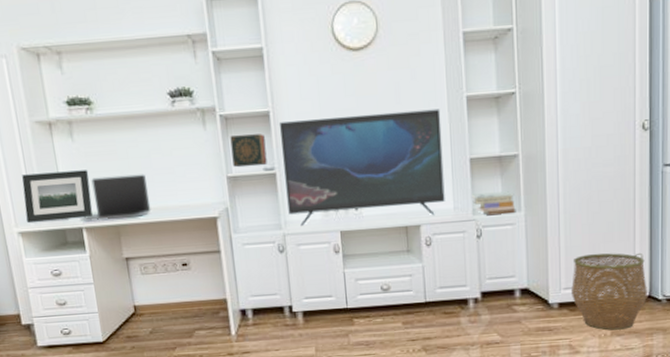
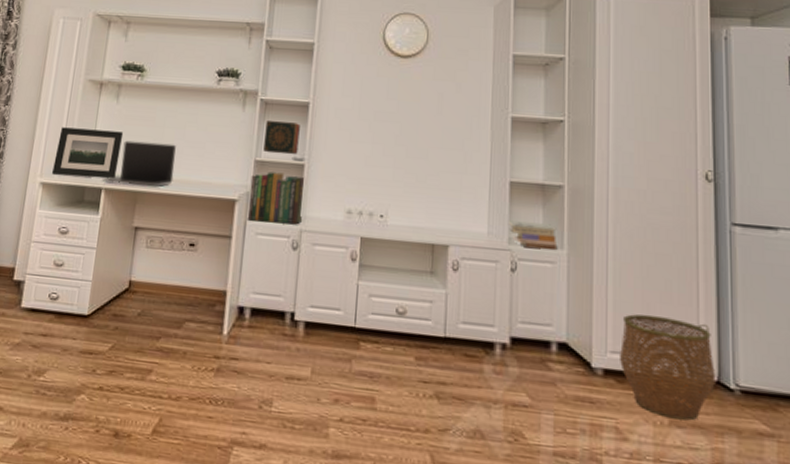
books: none [227,184,284,234] -> present [247,172,305,225]
television: present [279,109,445,226] -> none [310,115,483,238]

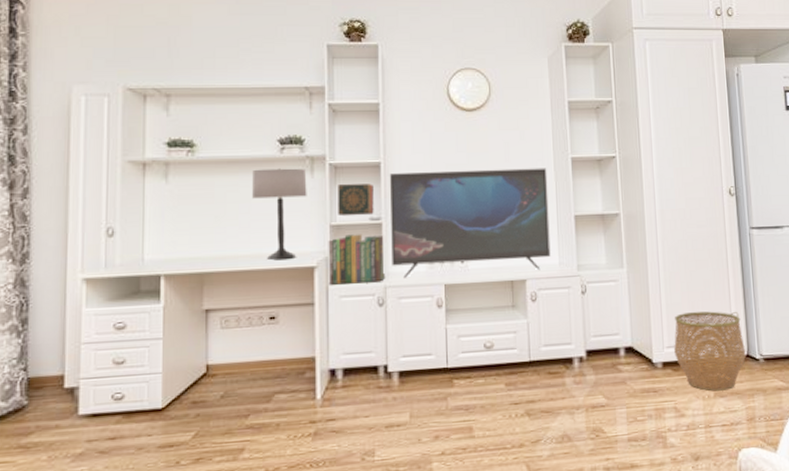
picture frame: present [52,127,124,179] -> none [96,213,179,269]
laptop computer: present [102,140,176,188] -> none [159,219,243,269]
table lamp: none [188,98,238,190] -> present [252,168,307,261]
television: none [310,115,483,238] -> present [389,168,551,278]
books: present [507,221,558,251] -> none [575,248,619,272]

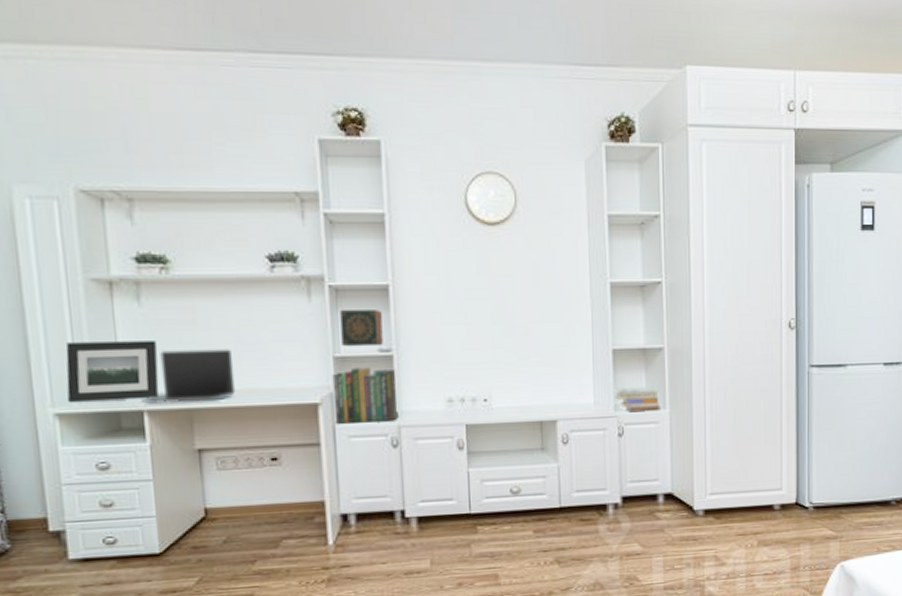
picture frame: none [96,213,179,269] -> present [65,341,160,403]
laptop computer: none [159,219,243,269] -> present [140,349,236,404]
table lamp: present [252,168,307,261] -> none [239,290,305,396]
television: present [389,168,551,278] -> none [399,294,585,417]
books: none [575,248,619,272] -> present [613,387,661,413]
basket: present [673,311,746,392] -> none [716,456,794,540]

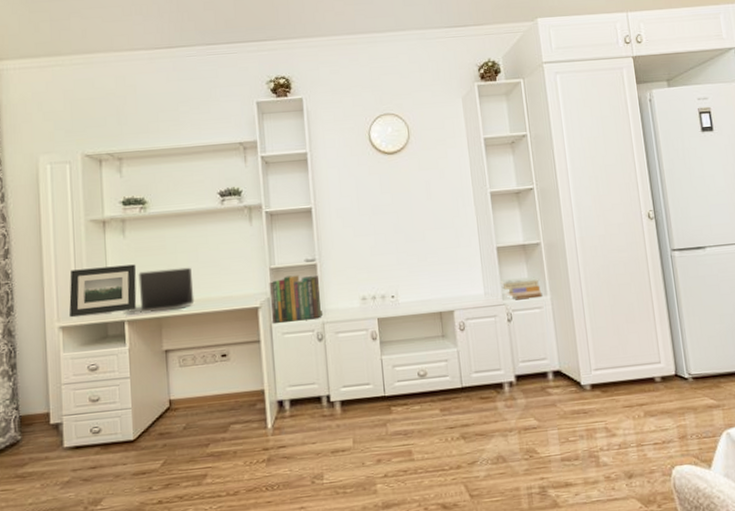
decorative box: present [340,309,383,347] -> none [274,228,309,260]

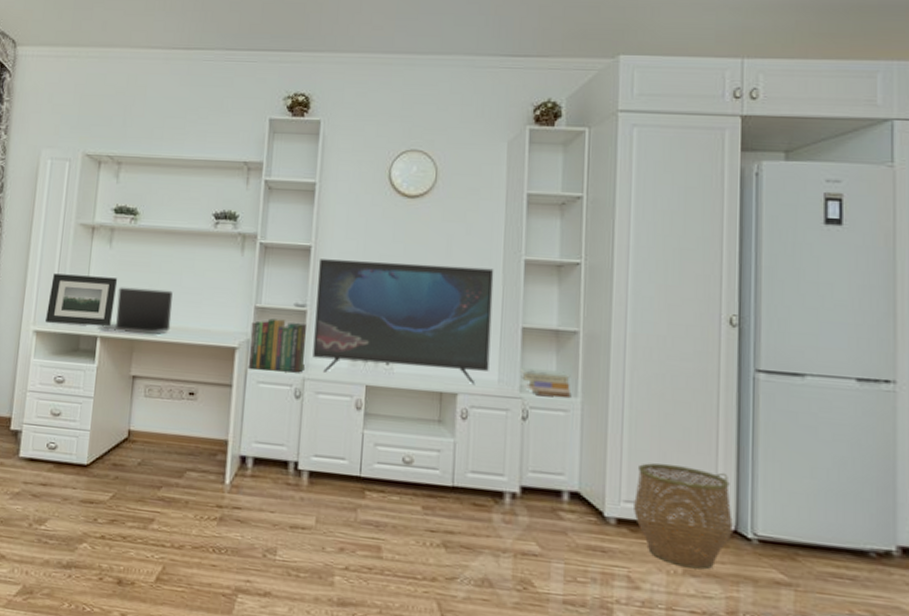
television: none [320,203,476,314] -> present [312,259,494,386]
basket: none [600,332,674,411] -> present [632,463,733,570]

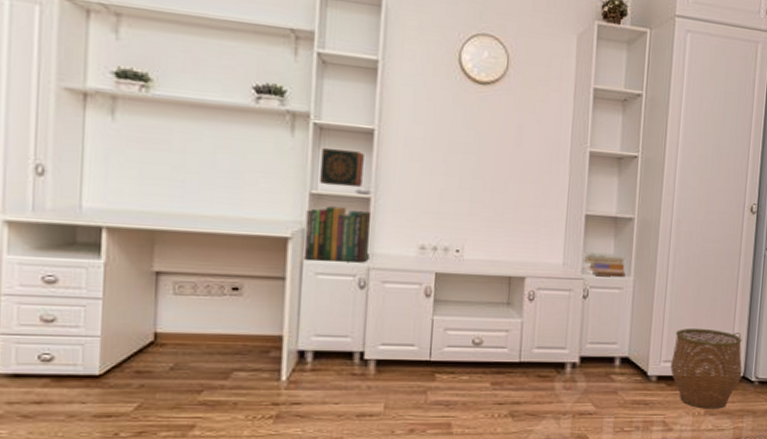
picture frame: present [46,273,118,327] -> none [21,149,127,216]
laptop computer: present [97,287,173,335] -> none [100,168,205,225]
decorative box: none [264,264,302,301] -> present [320,147,364,188]
television: present [312,259,494,386] -> none [378,143,562,269]

